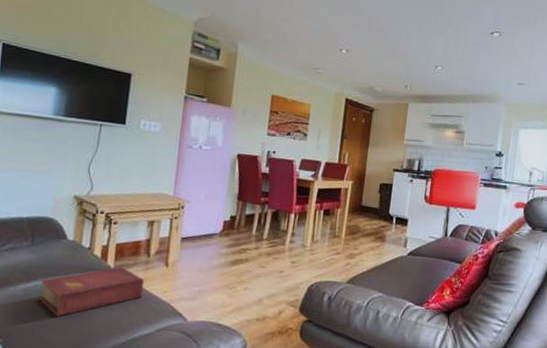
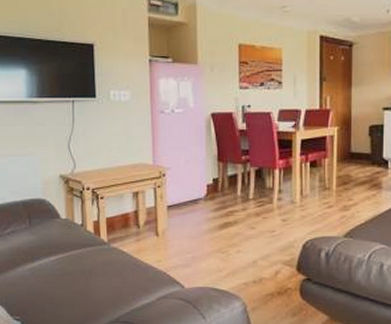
book: present [39,267,145,317] -> none [44,240,139,293]

